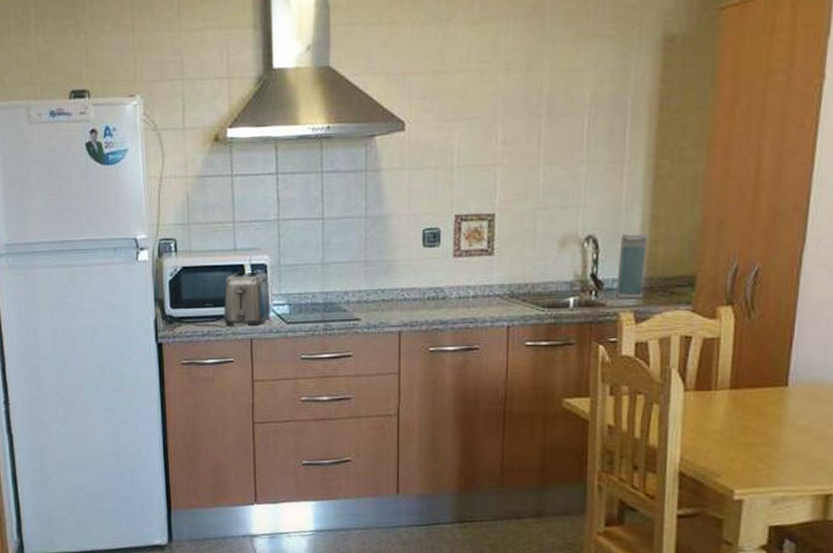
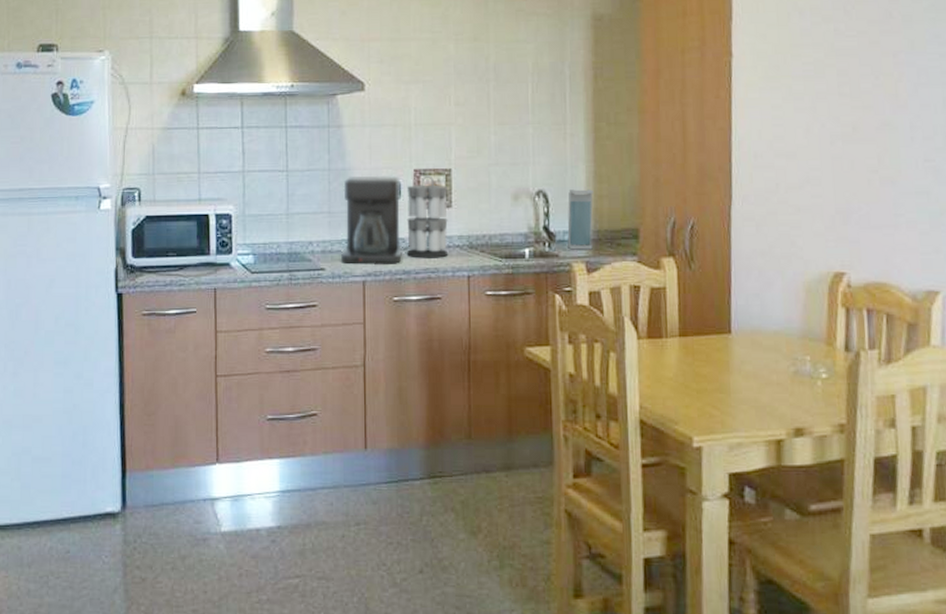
toaster: present [223,271,271,327] -> none [186,221,235,277]
coffee maker: none [377,222,440,314] -> present [341,176,402,264]
spice rack: none [445,221,490,308] -> present [407,175,449,259]

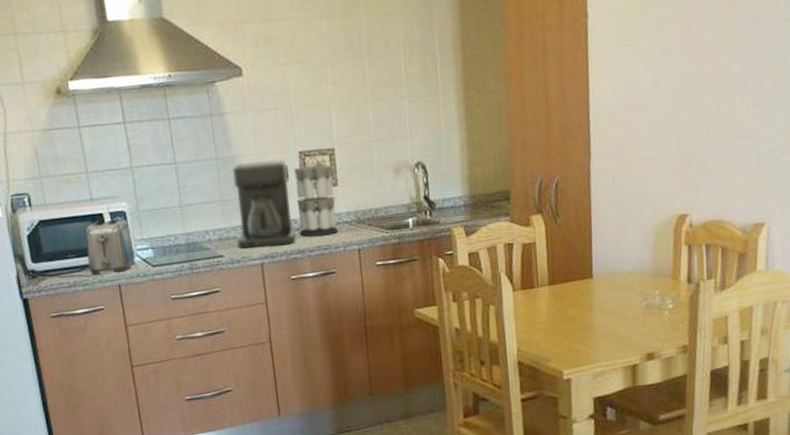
toaster: none [186,221,235,277] -> present [84,218,136,275]
soap dispenser: present [567,189,593,250] -> none [444,157,470,216]

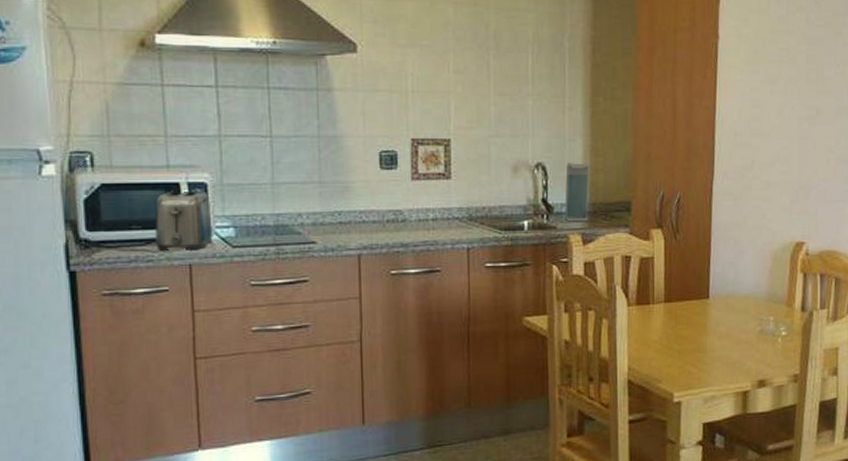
coffee maker: present [232,159,295,248] -> none [334,145,399,237]
spice rack: present [294,156,339,237] -> none [404,145,448,231]
soap dispenser: none [444,157,470,216] -> present [565,163,590,222]

